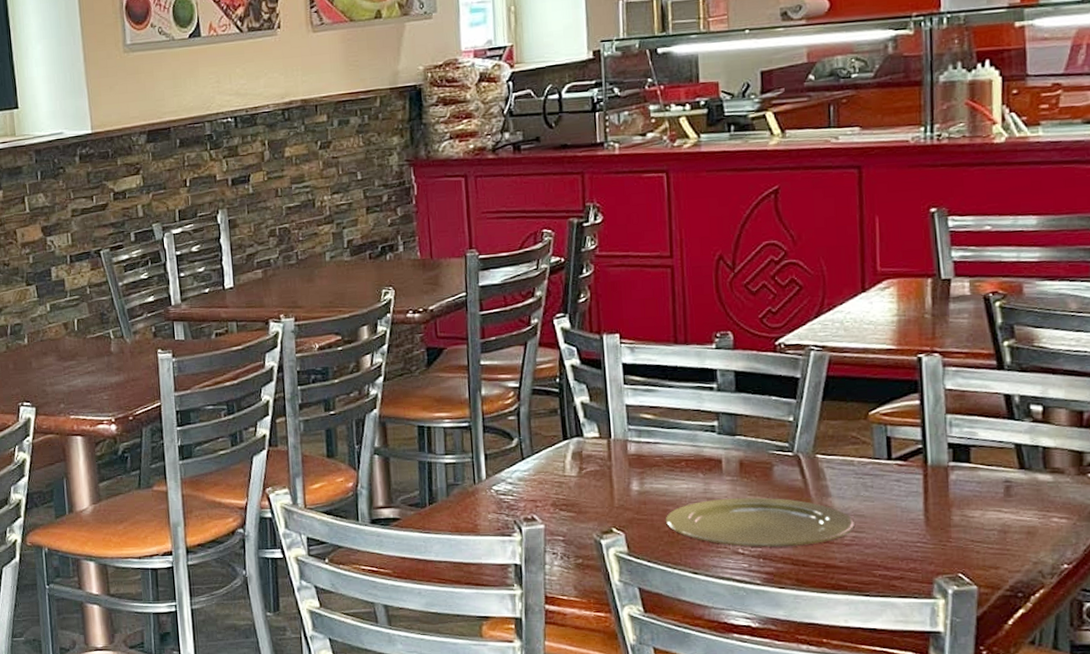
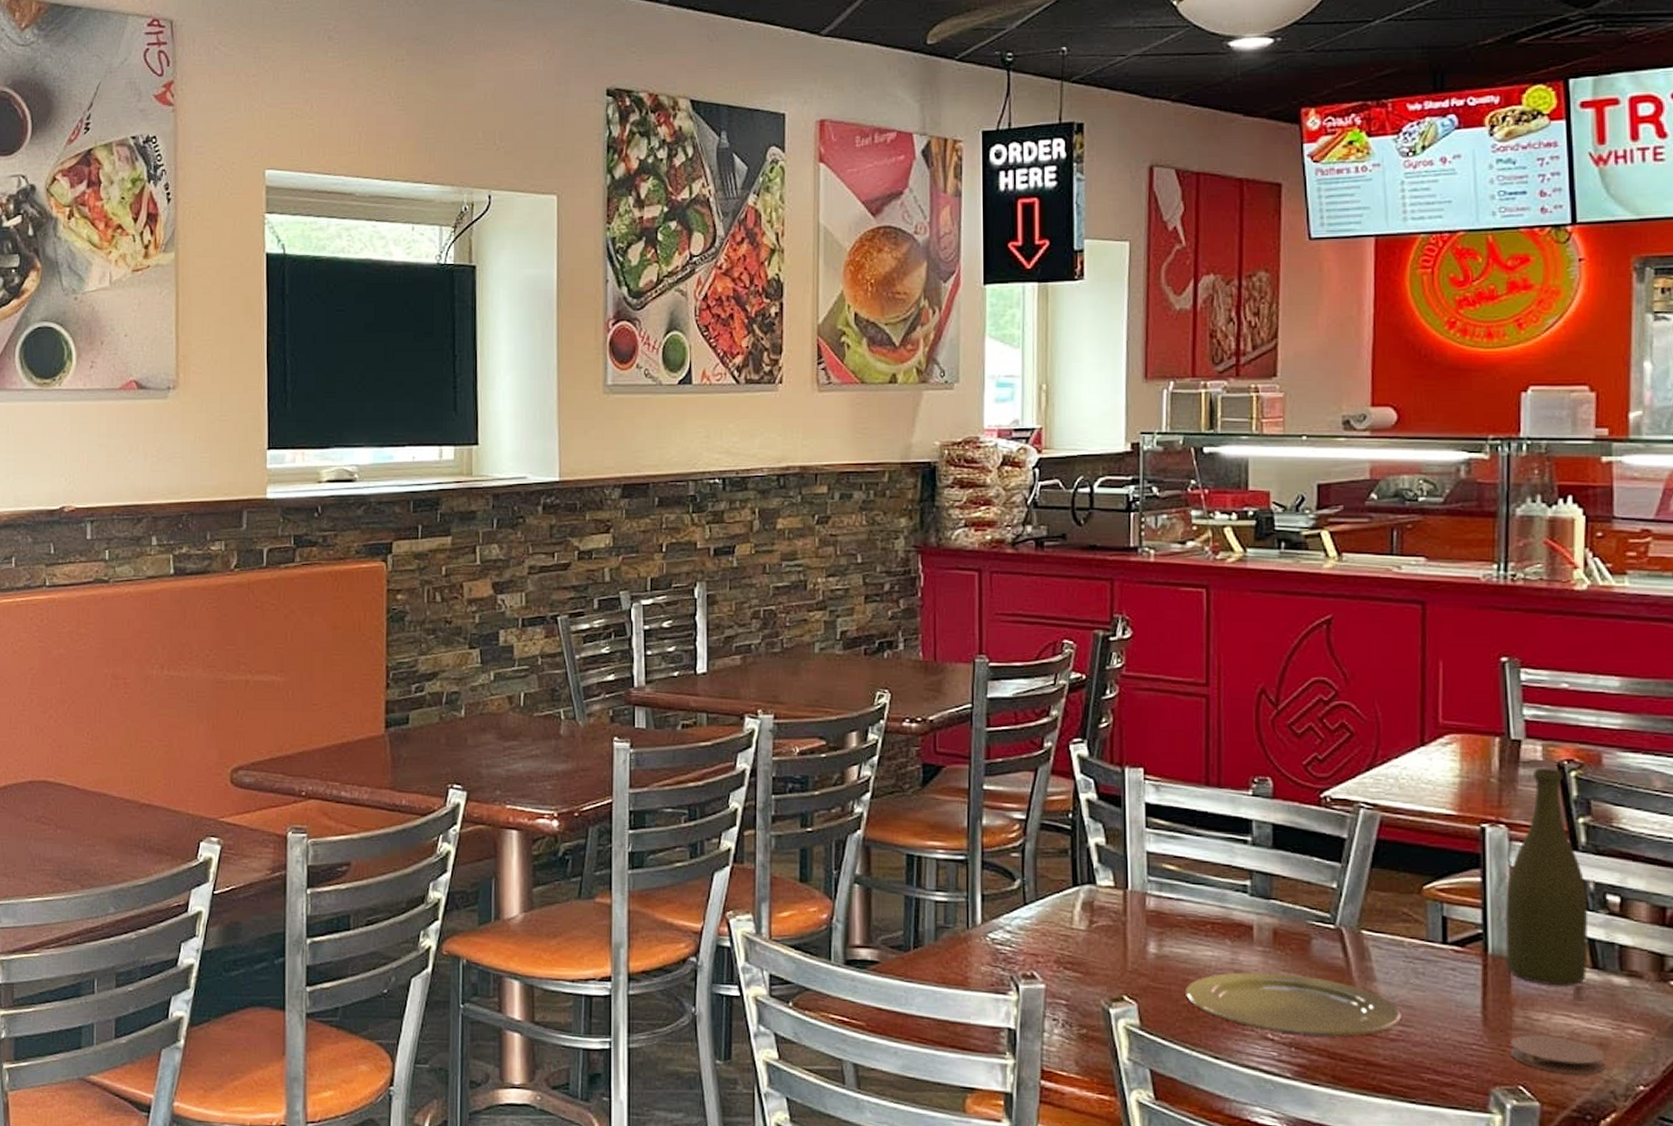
bottle: none [941,301,1015,486] -> present [1505,769,1588,987]
coaster: none [949,529,1033,561] -> present [1509,1035,1605,1075]

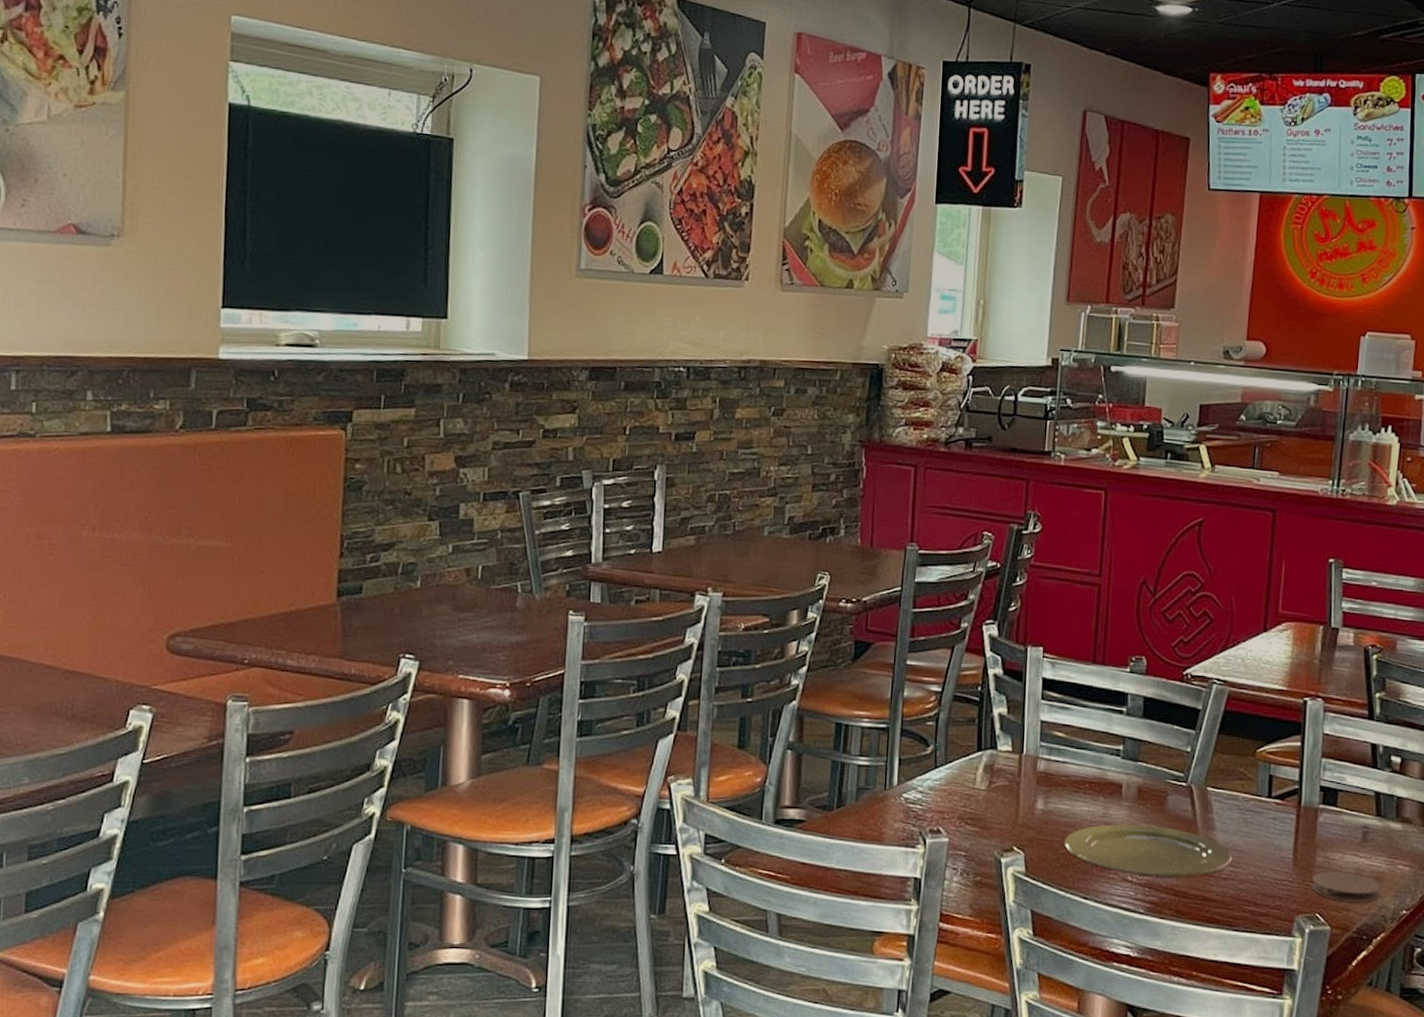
bottle: present [1505,769,1588,987] -> none [1314,652,1378,831]

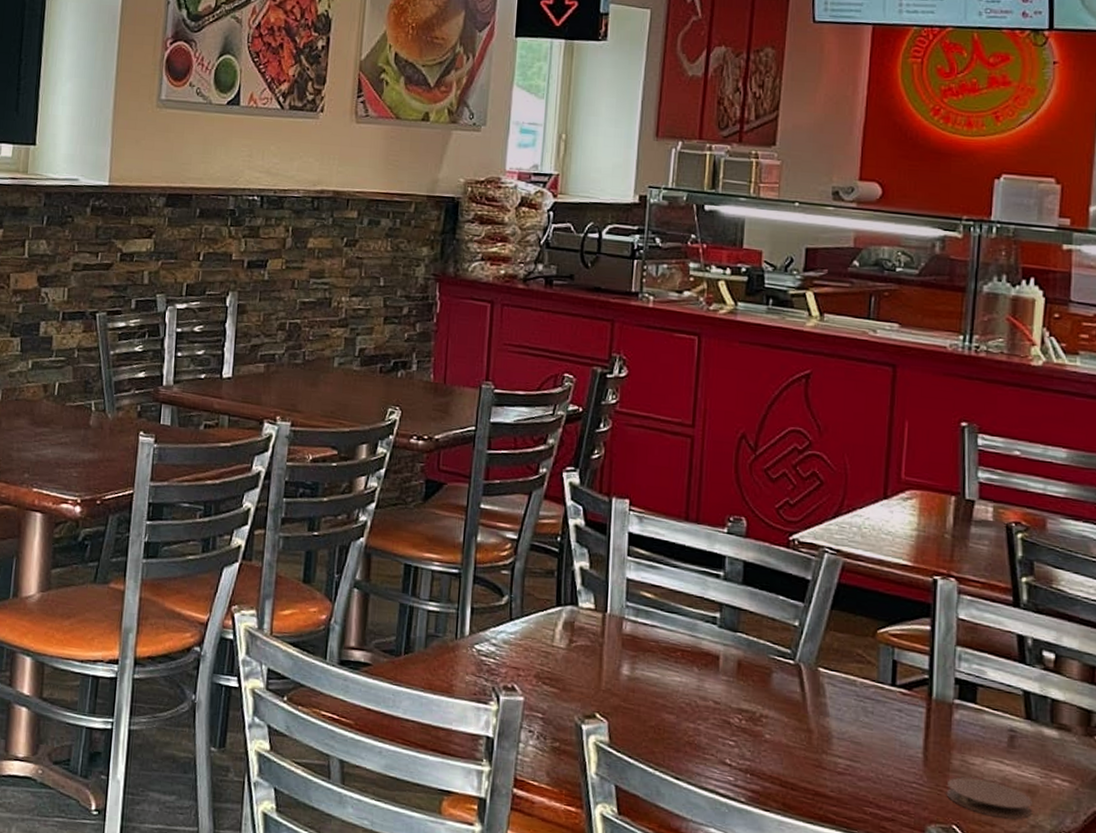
plate: present [1063,824,1233,877] -> none [652,698,850,767]

